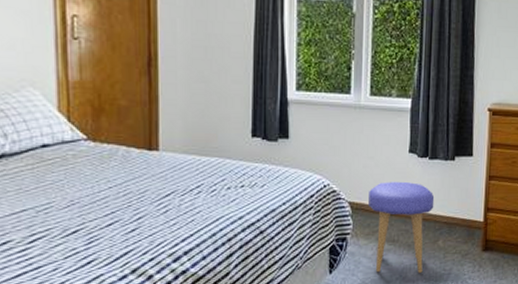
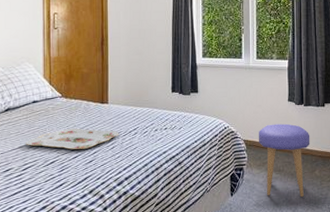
serving tray: none [30,184,176,214] -> present [25,128,119,149]

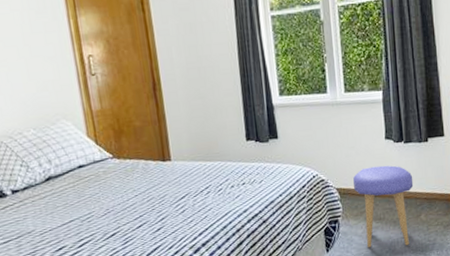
serving tray: present [25,128,119,149] -> none [76,191,189,219]

